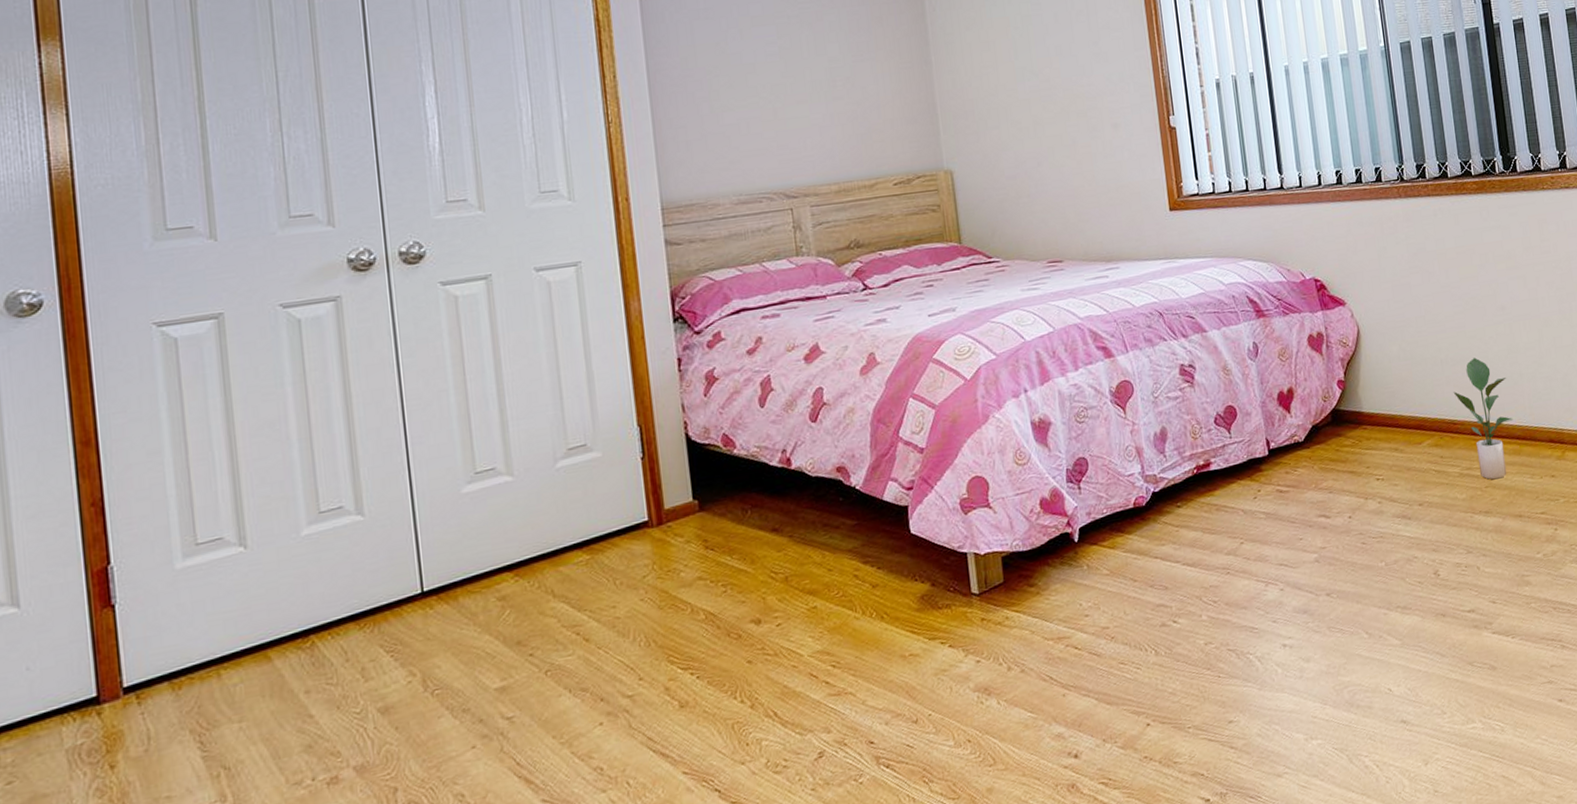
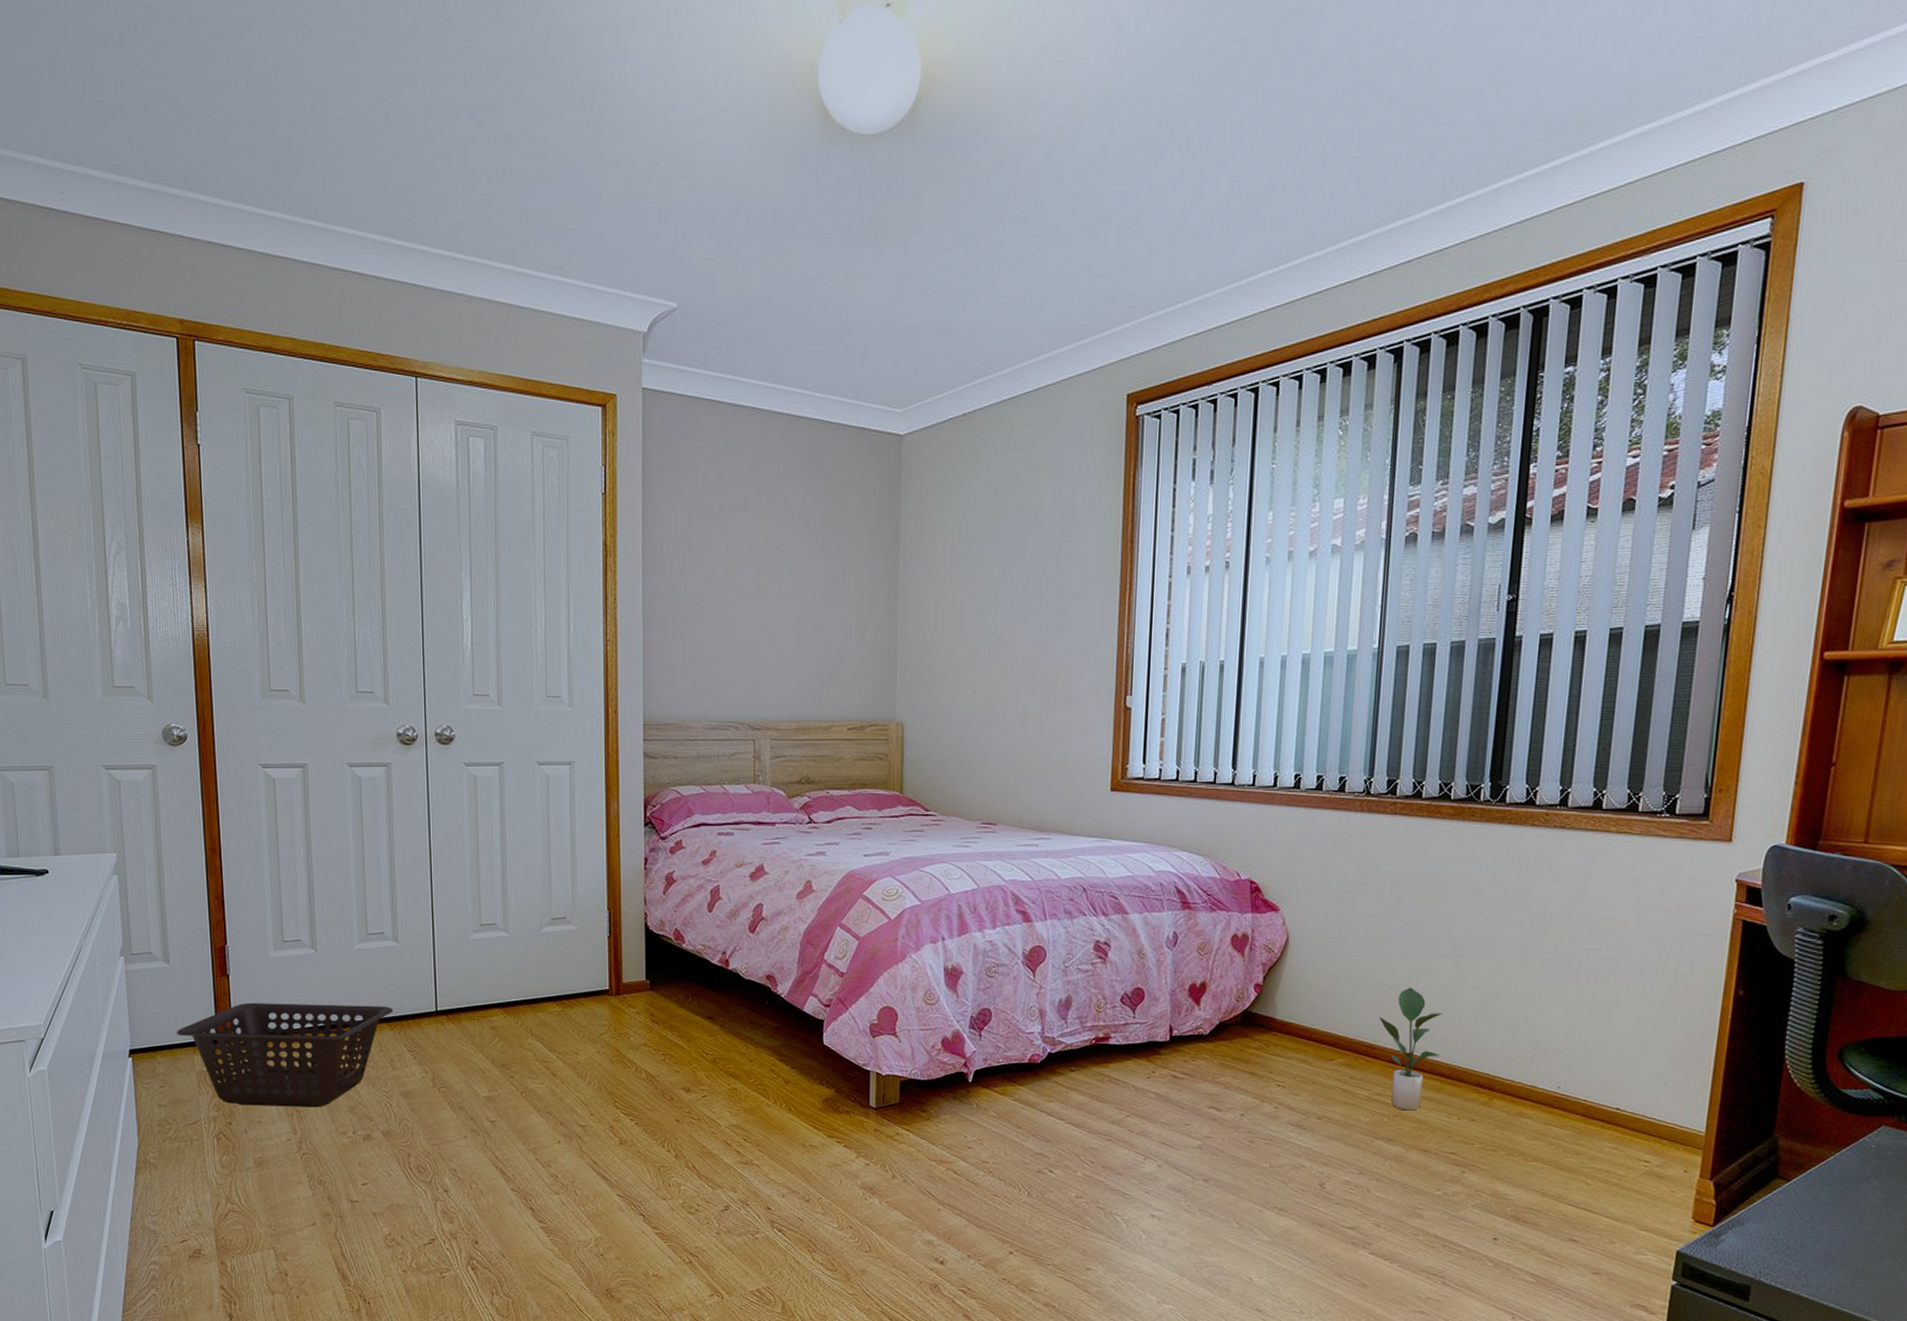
laundry basket: none [32,599,362,783] -> present [176,1002,394,1108]

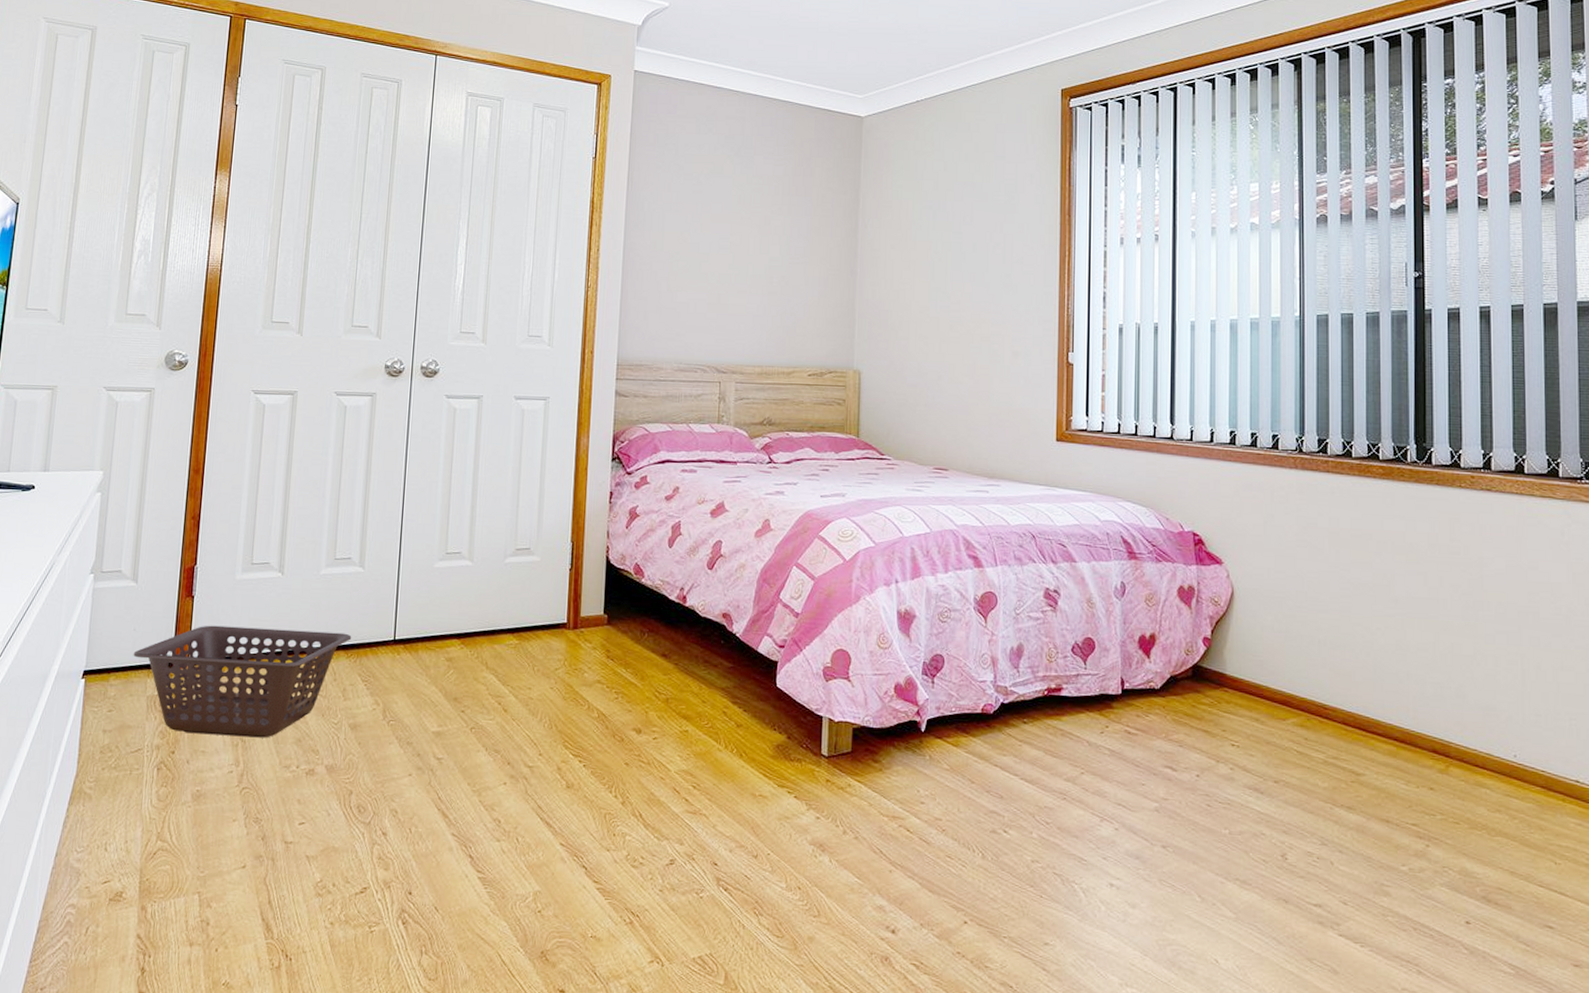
potted plant: present [1379,987,1442,1111] -> none [1328,645,1393,777]

